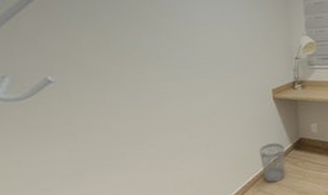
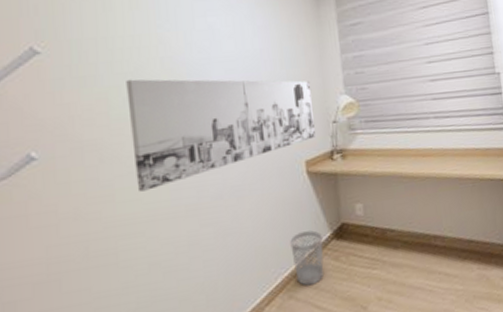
wall art: none [121,17,281,110] -> present [126,79,315,192]

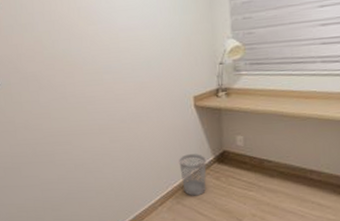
wall art: present [126,79,315,192] -> none [54,25,203,112]

